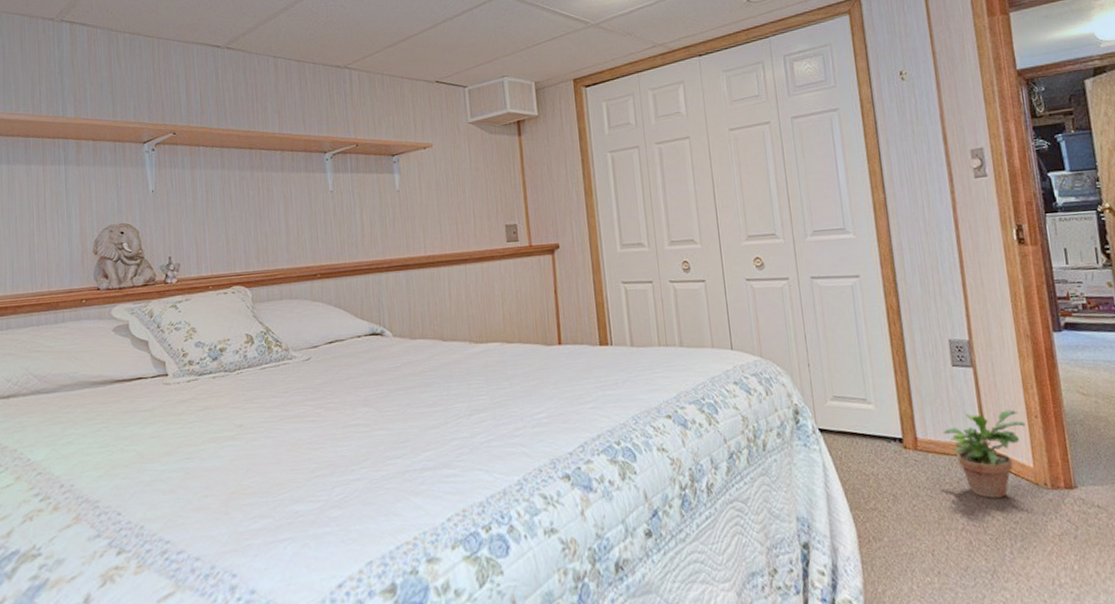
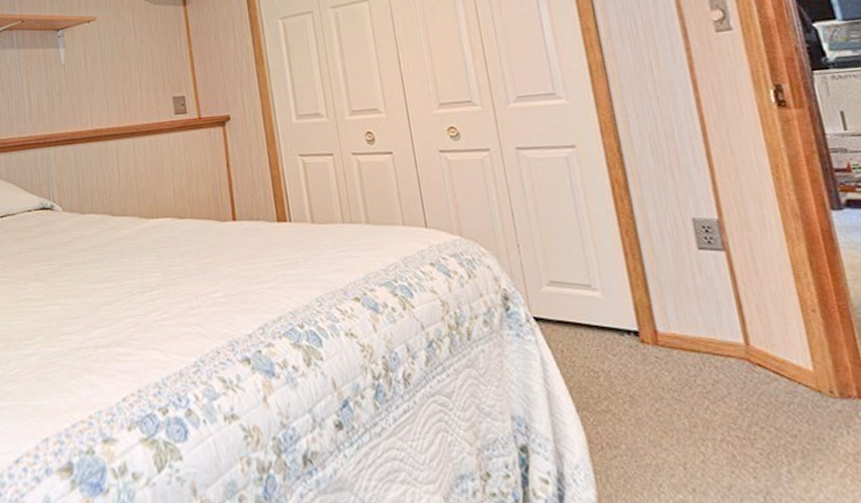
potted plant: present [943,409,1026,498] -> none [690,301,800,405]

